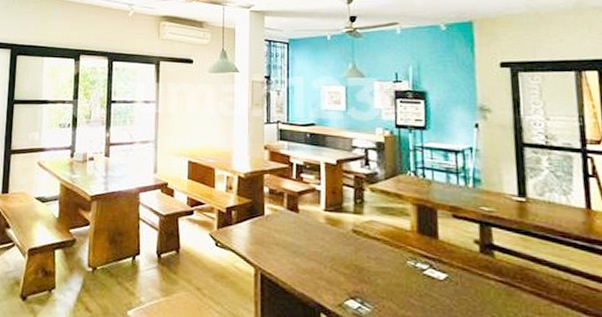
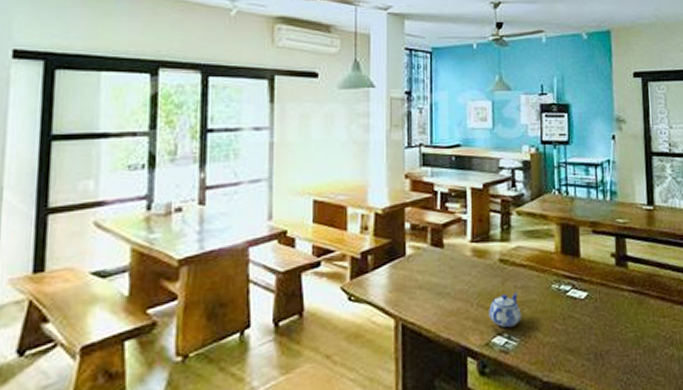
teapot: none [342,262,375,294] -> present [489,292,522,327]

